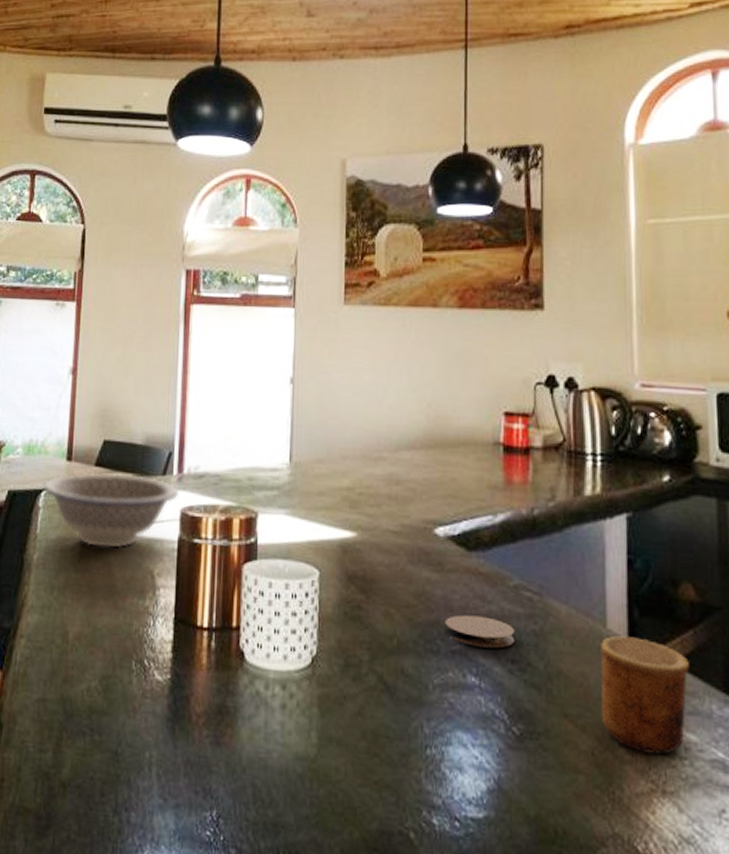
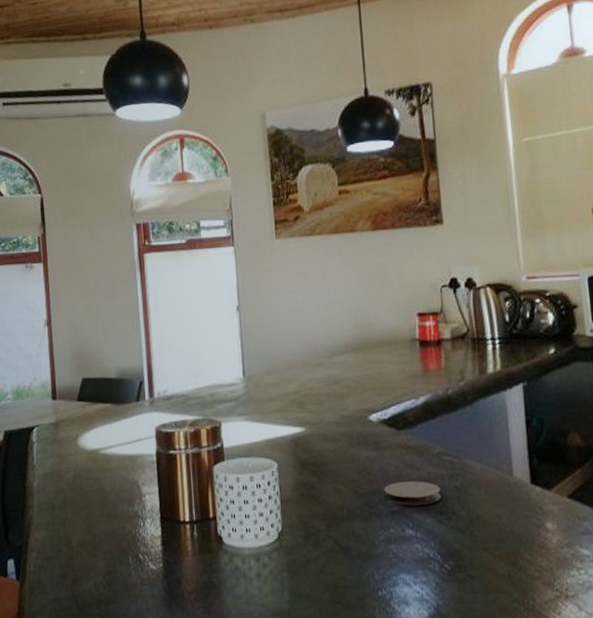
bowl: present [43,472,178,549] -> none [34,404,152,469]
cup: present [600,636,689,755] -> none [510,480,580,569]

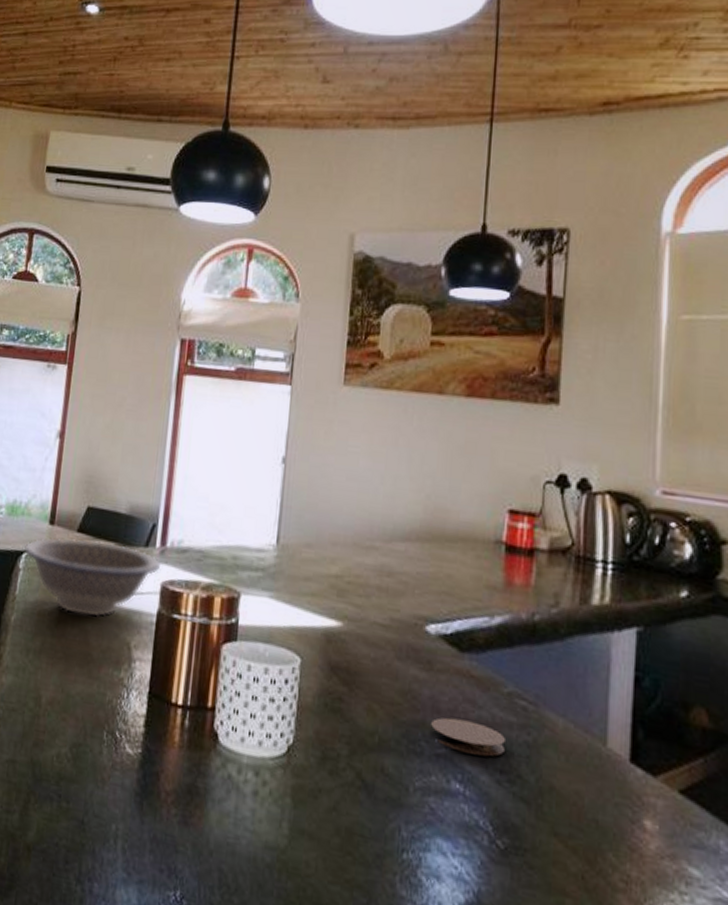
bowl: none [34,404,152,469] -> present [24,537,160,617]

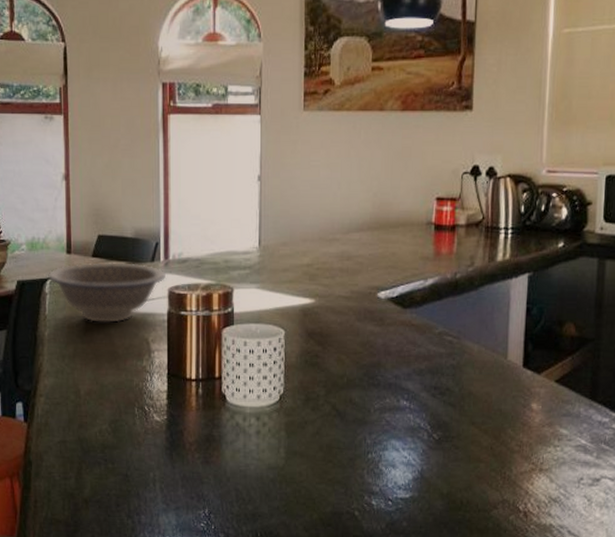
coaster: present [431,717,505,757] -> none [385,356,437,379]

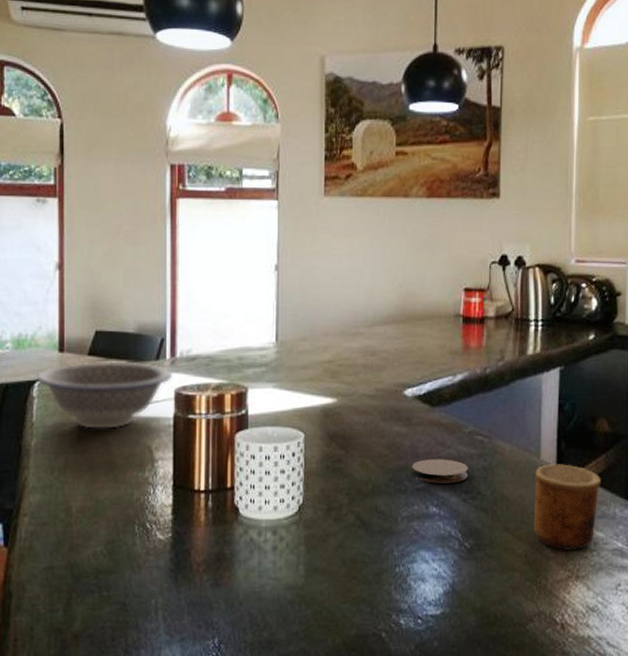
coaster: none [385,356,437,379] -> present [412,459,468,483]
cup: none [499,364,566,445] -> present [533,464,601,550]

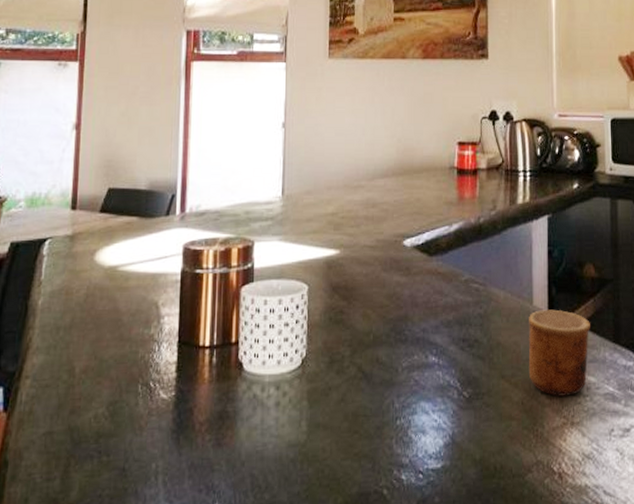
bowl: present [36,361,172,429] -> none [47,218,181,286]
coaster: present [412,459,468,483] -> none [412,307,465,332]

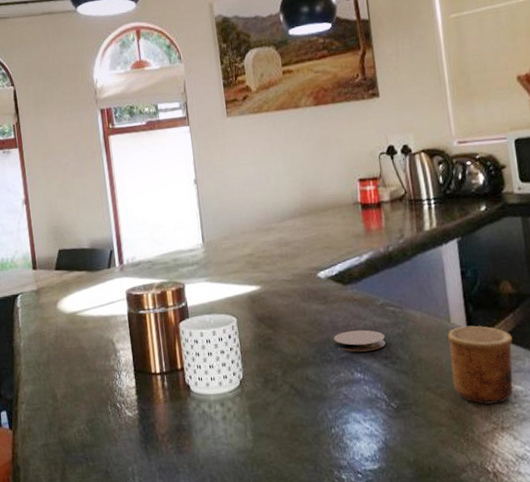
coaster: none [412,307,465,332] -> present [334,329,385,352]

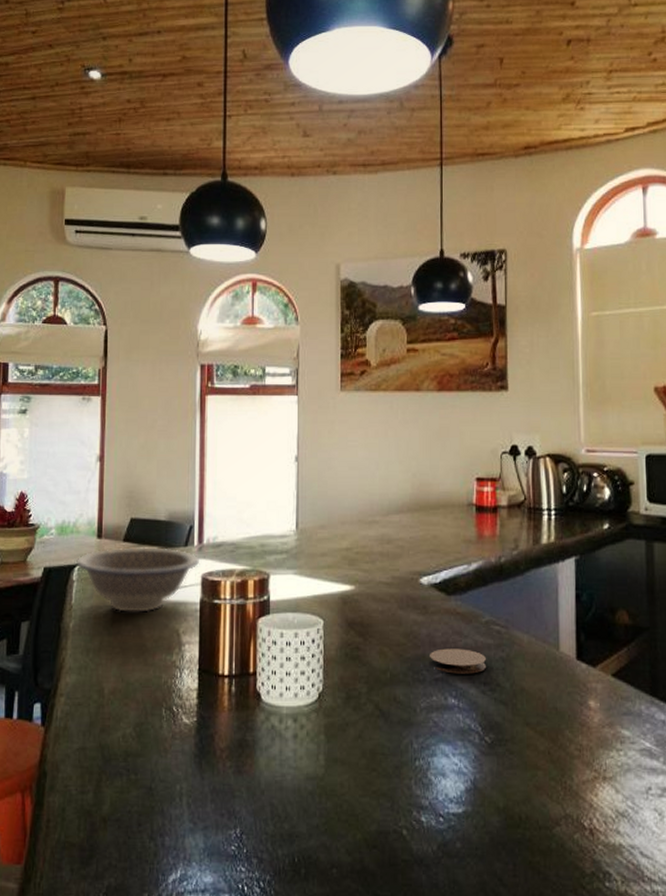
bowl: none [18,271,122,330] -> present [76,547,199,612]
cup: present [448,325,513,405] -> none [555,656,624,749]

